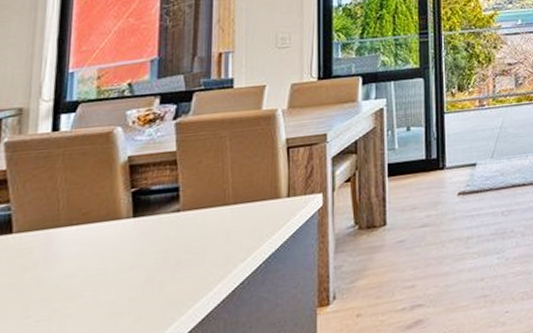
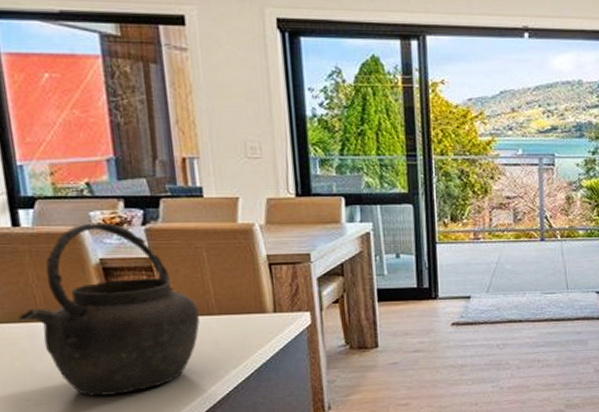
kettle: none [38,119,215,307] -> present [18,222,200,396]

